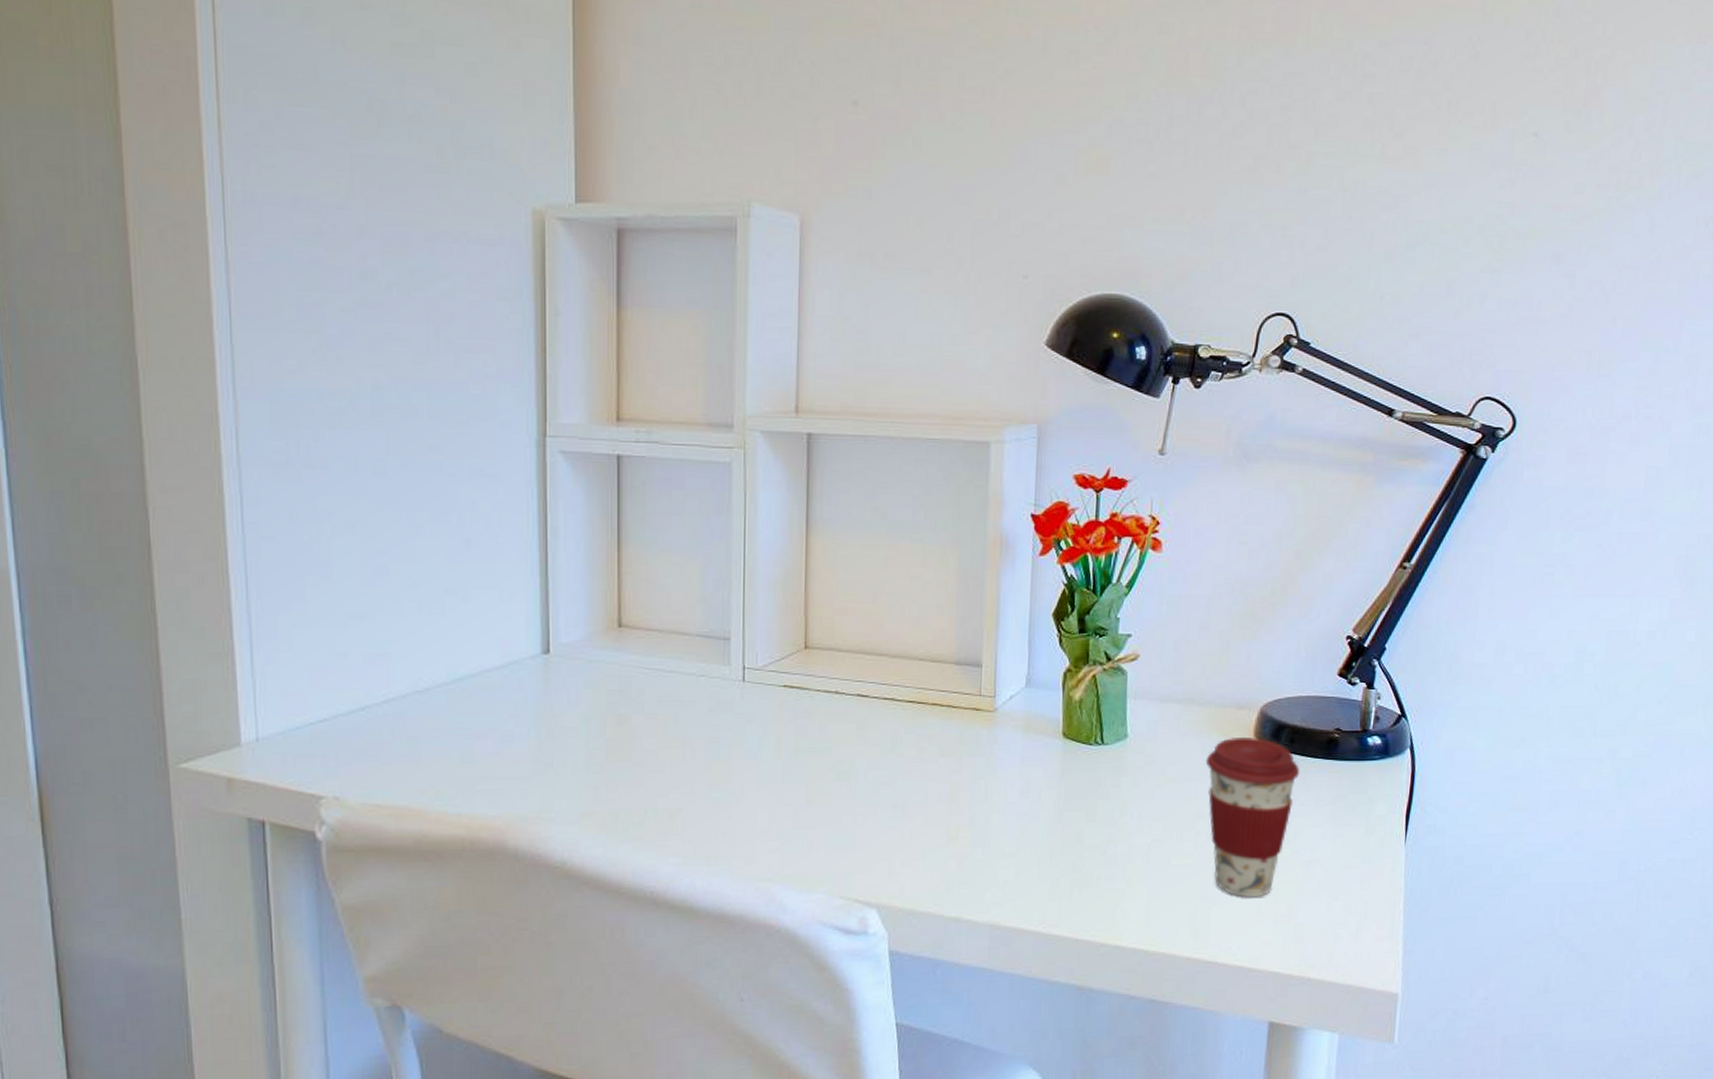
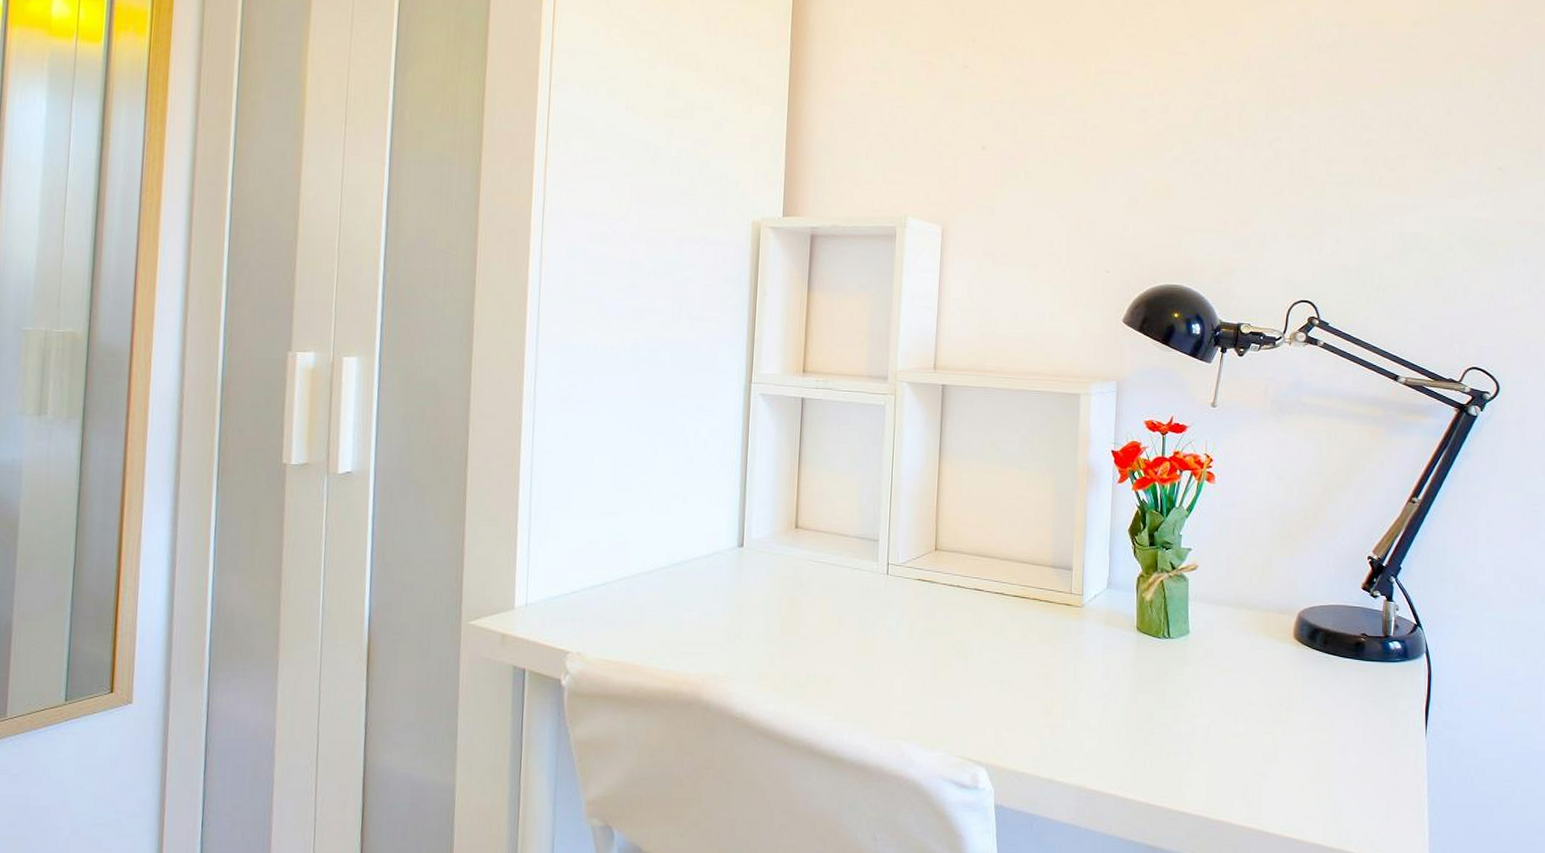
coffee cup: present [1205,737,1300,898] -> none [1254,637,1333,776]

